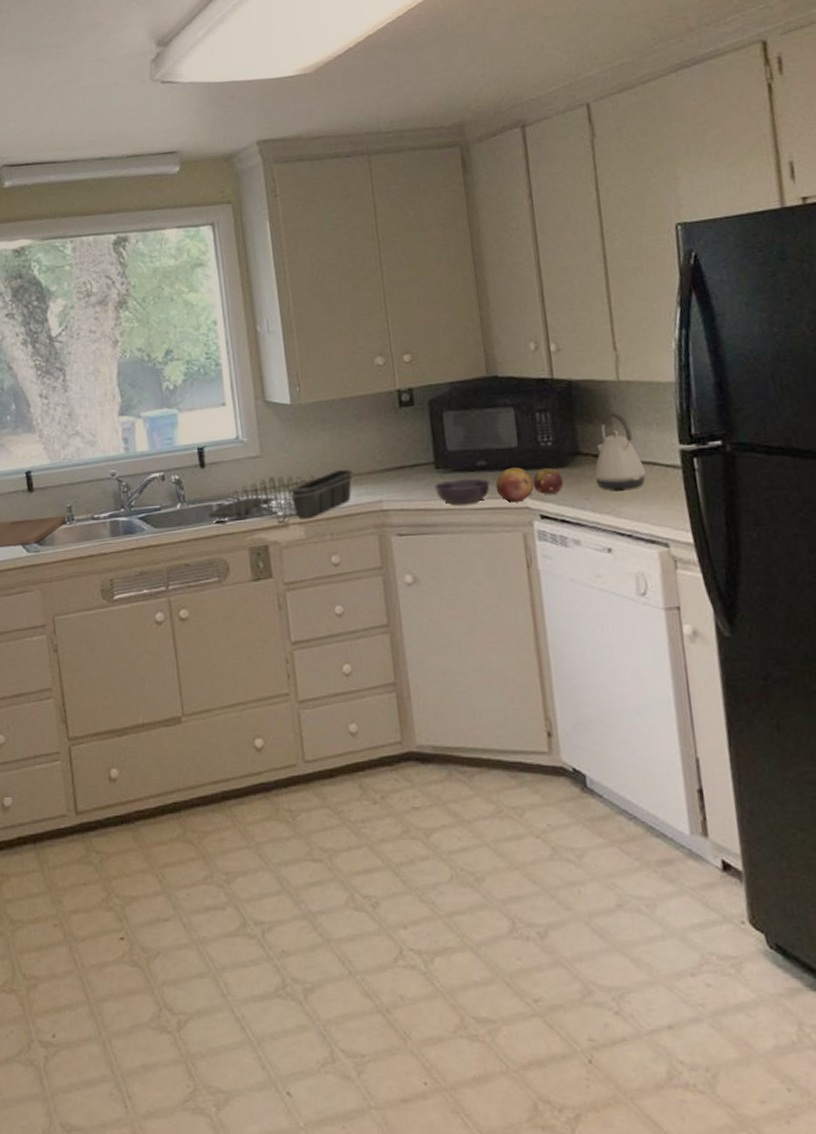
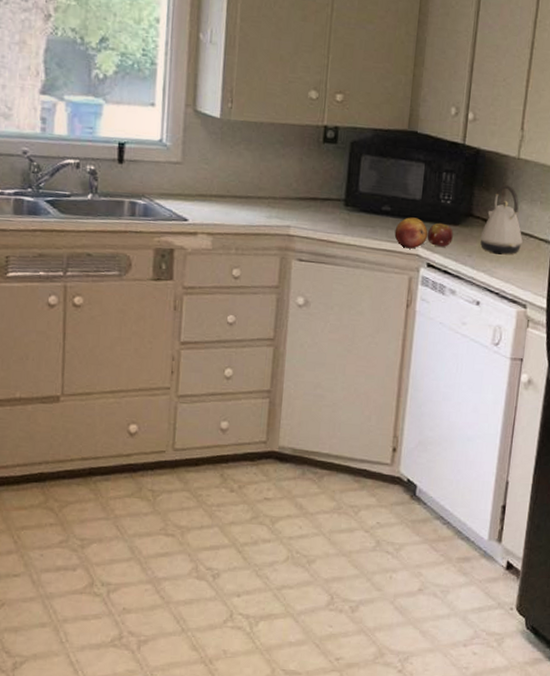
dish rack: present [207,469,354,525] -> none [118,184,269,233]
bowl: present [435,478,490,507] -> none [340,218,390,245]

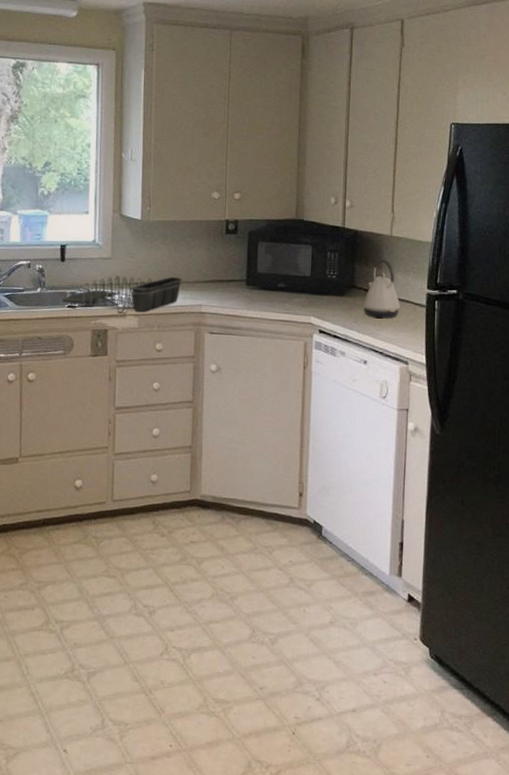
dish rack: none [118,184,269,233] -> present [62,275,183,315]
fruit: present [394,217,428,249] -> none [289,291,318,318]
fruit: present [427,222,453,248] -> none [317,294,340,316]

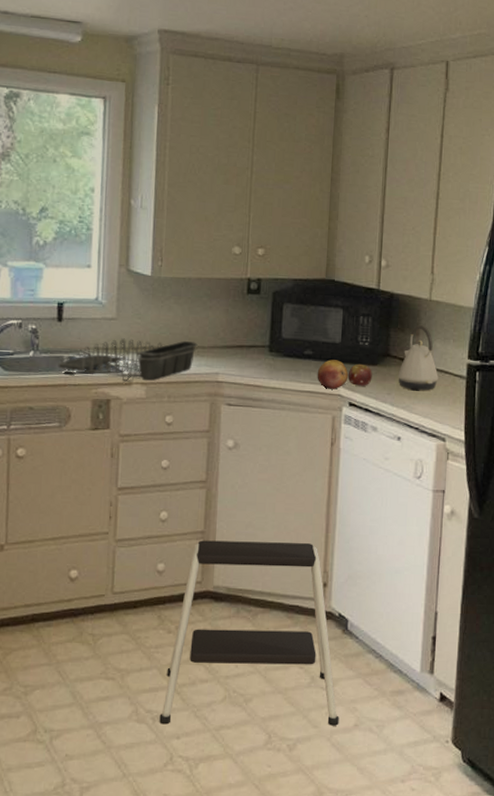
step stool: none [155,454,316,623] -> present [159,540,339,726]
fruit: none [289,291,318,318] -> present [317,360,349,389]
fruit: none [317,294,340,316] -> present [347,363,372,387]

